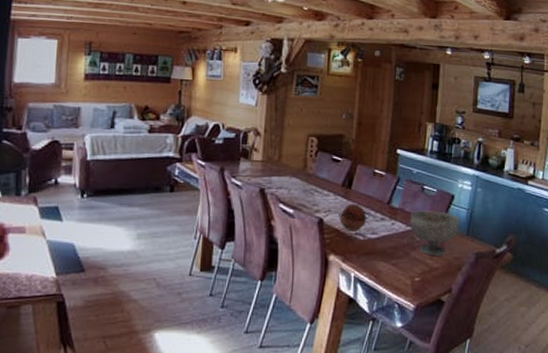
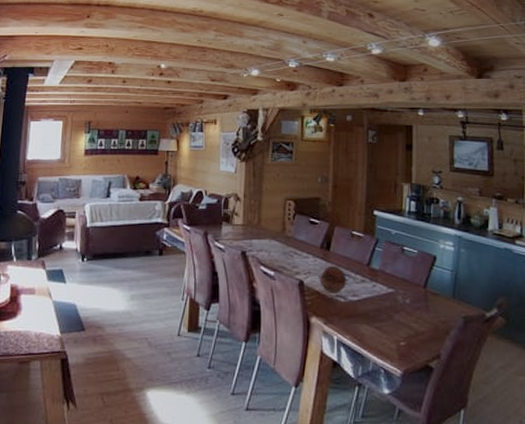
decorative bowl: present [410,210,460,256] -> none [391,272,444,320]

